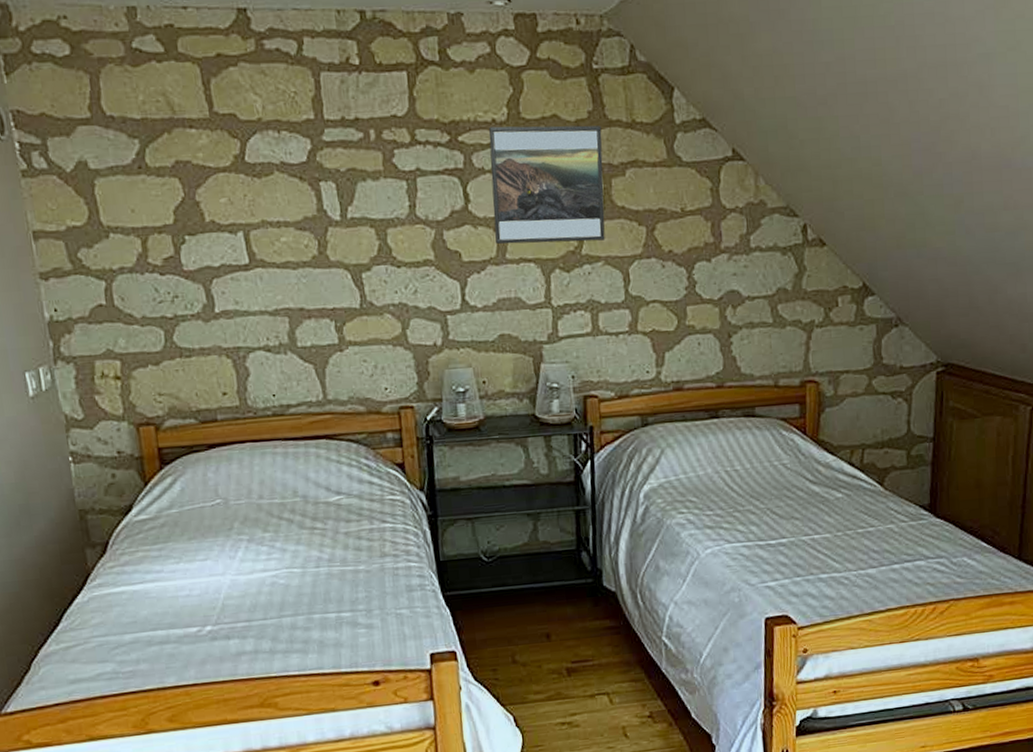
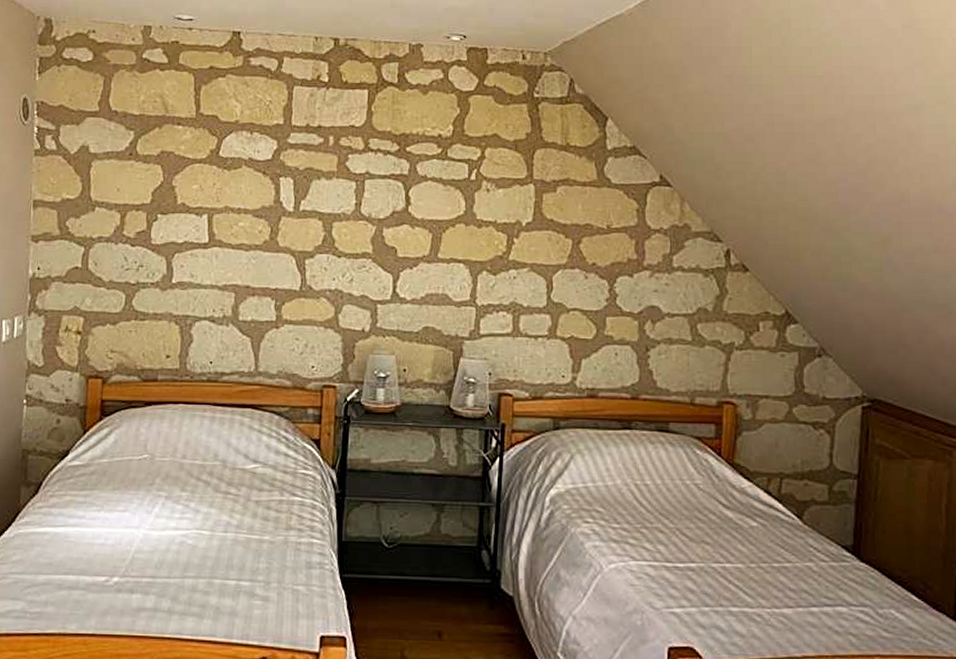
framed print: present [488,125,605,245] -> none [429,141,537,249]

